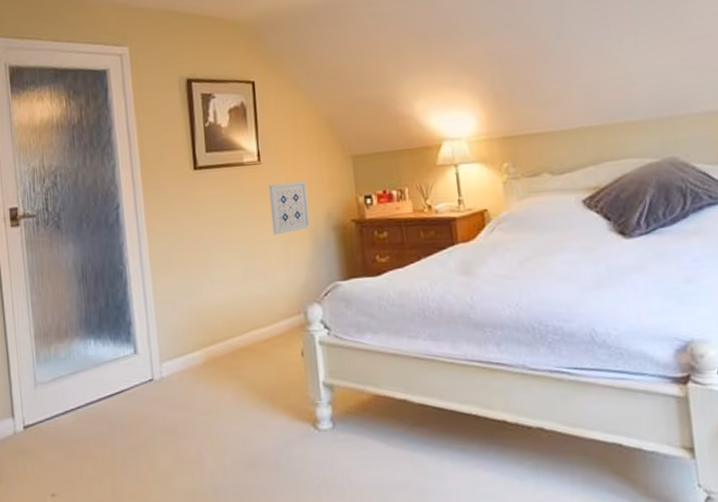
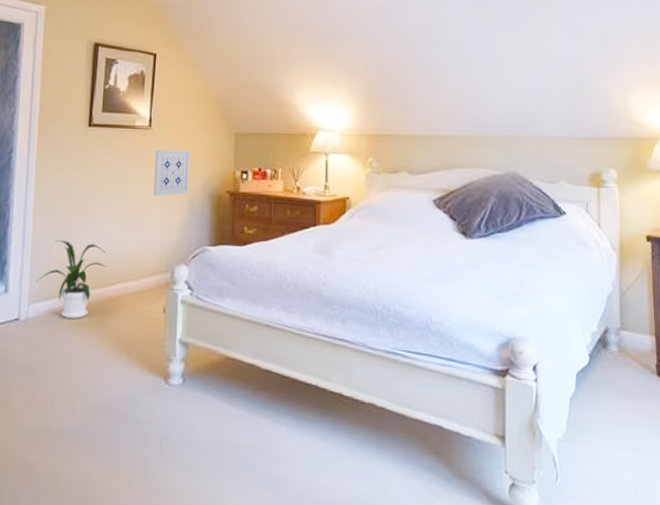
house plant: none [164,293,236,374] -> present [35,240,107,320]

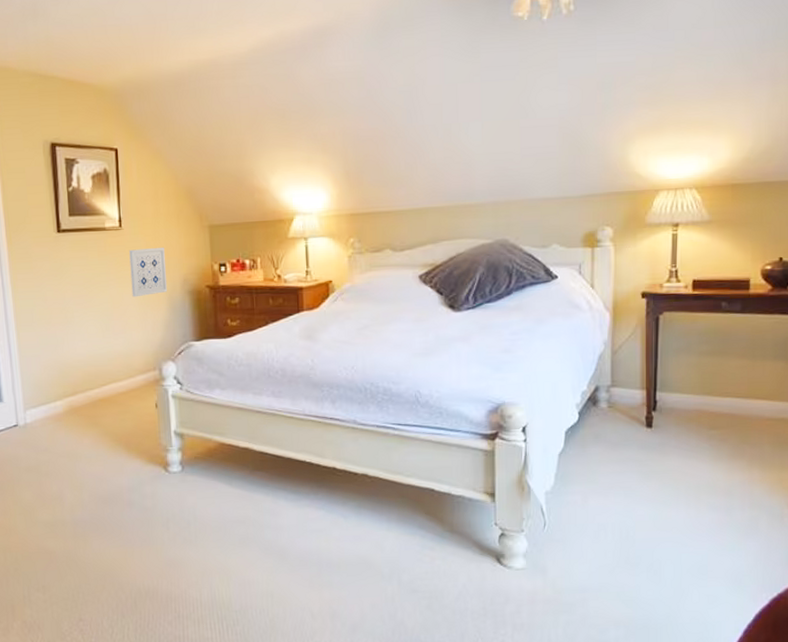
house plant: present [35,240,107,320] -> none [28,348,95,421]

